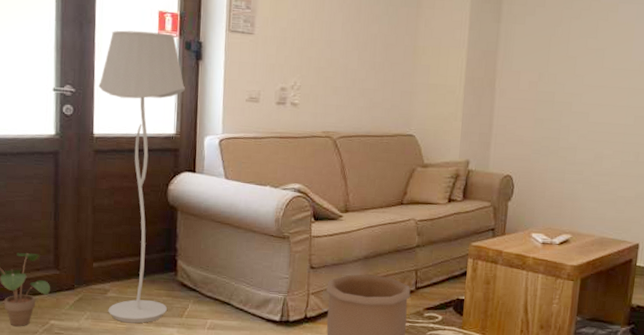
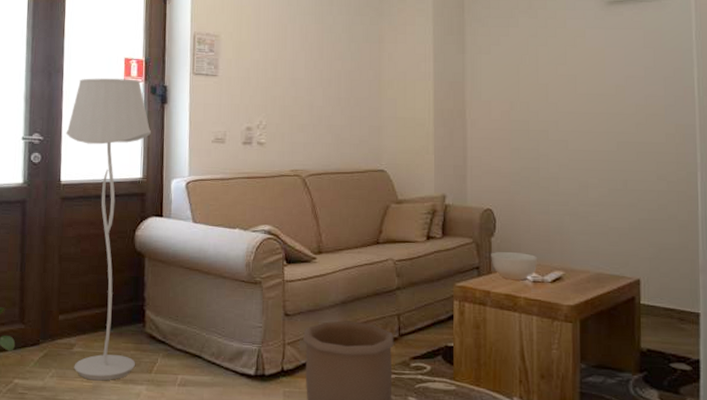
bowl: none [506,214,549,242] -> present [491,251,538,281]

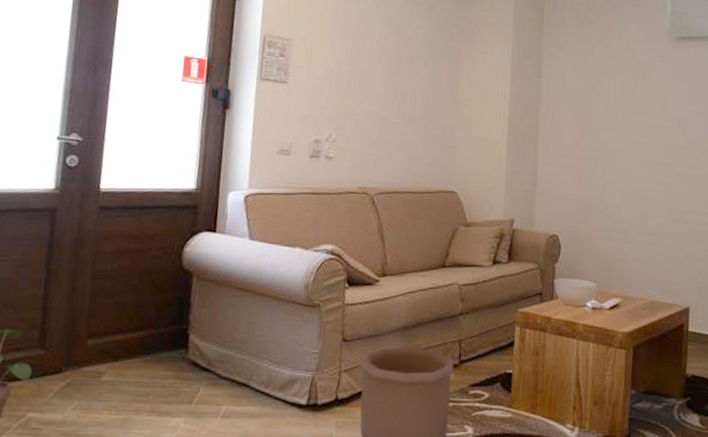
floor lamp: present [66,78,152,381] -> none [101,75,210,413]

